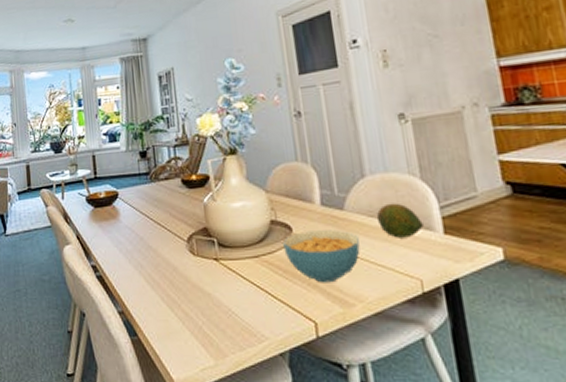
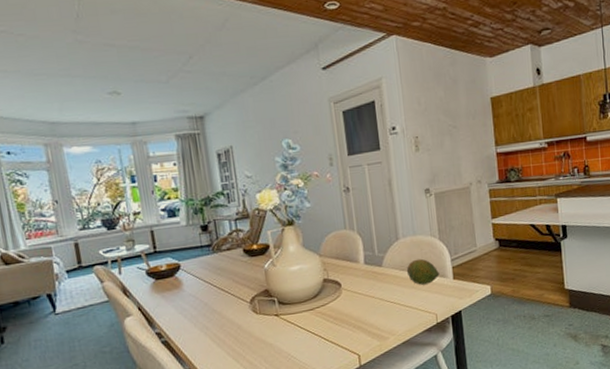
cereal bowl: present [283,230,360,283] -> none [334,282,394,325]

